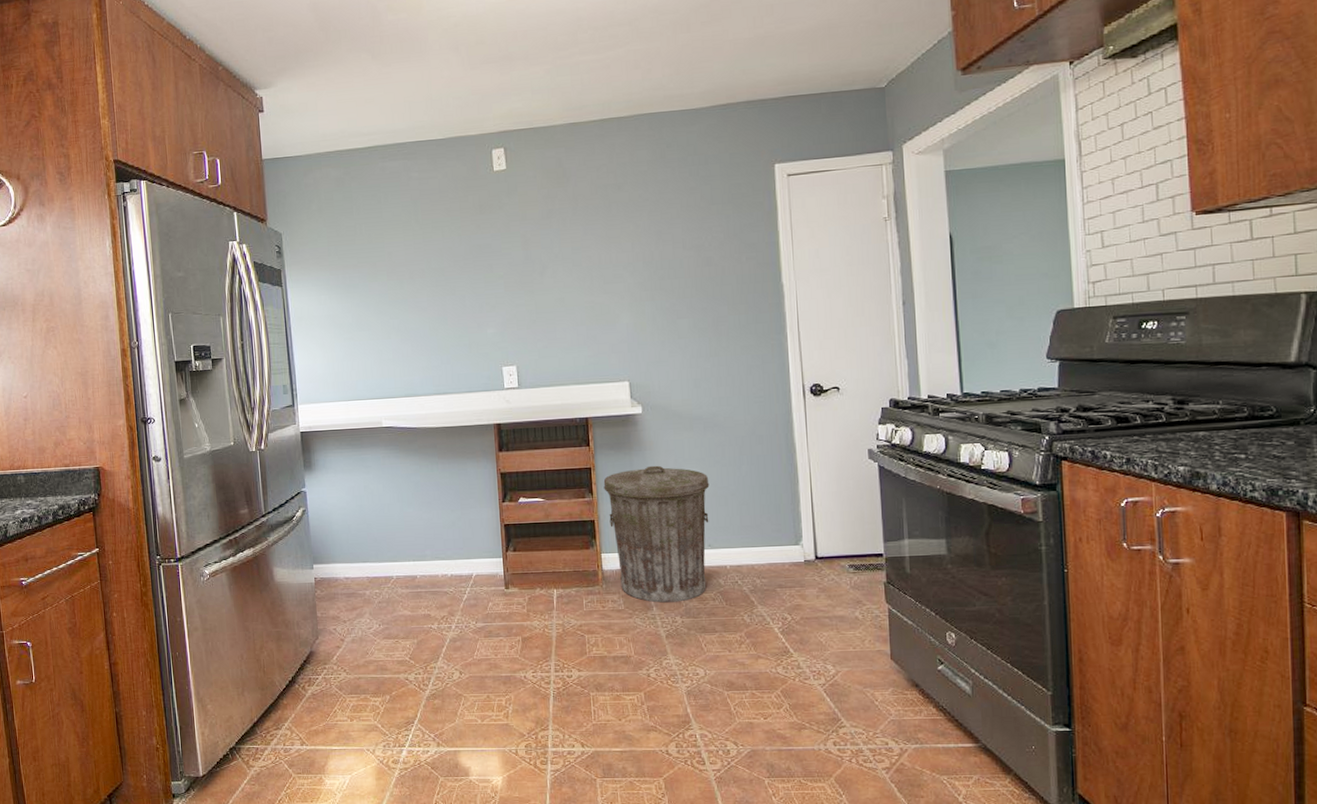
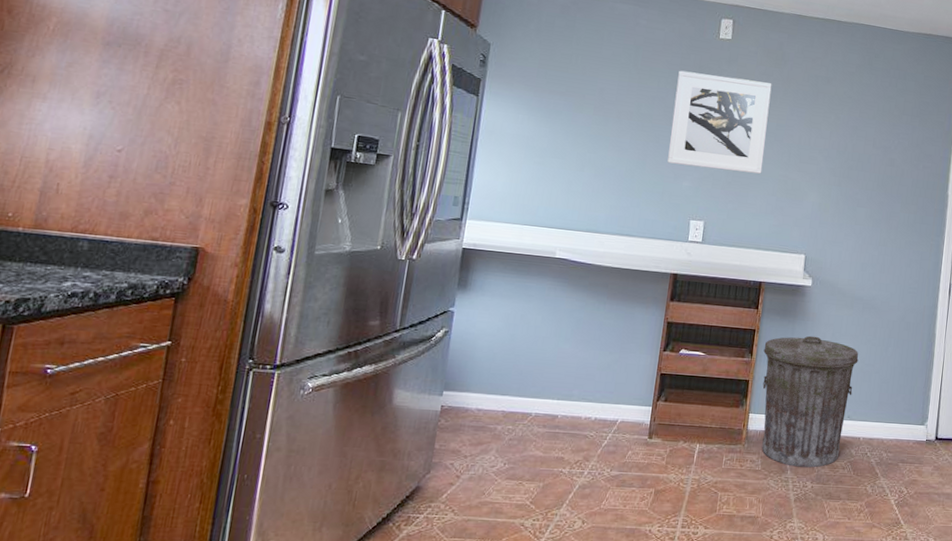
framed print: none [460,206,566,313] -> present [667,70,772,174]

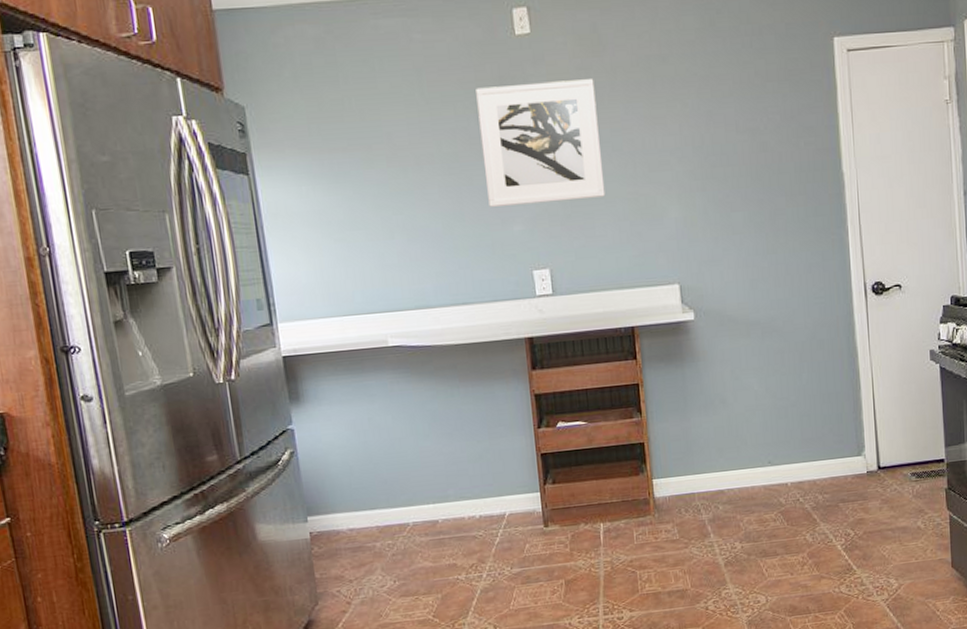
trash can: present [762,335,859,468] -> none [653,377,769,529]

